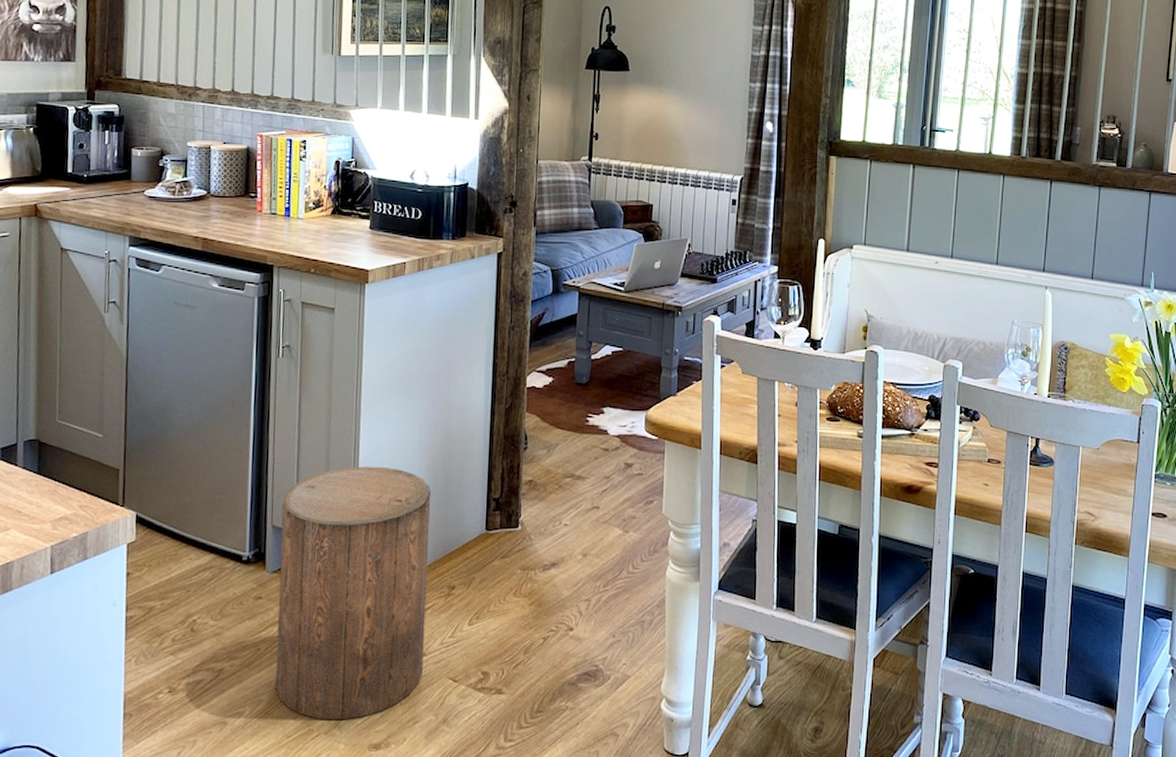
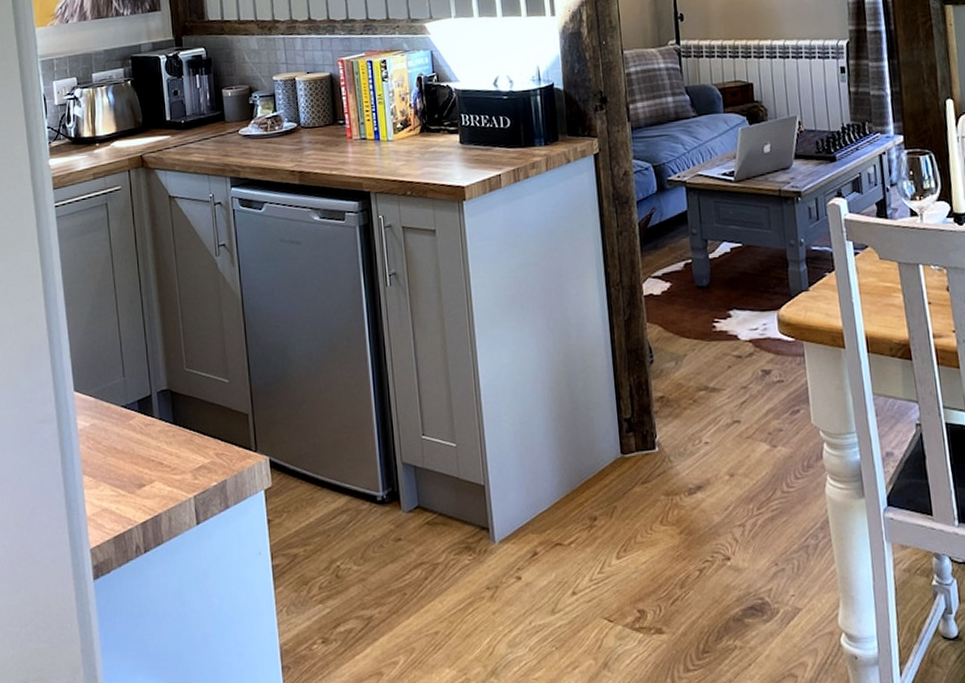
stool: present [275,466,431,720] -> none [409,392,575,668]

